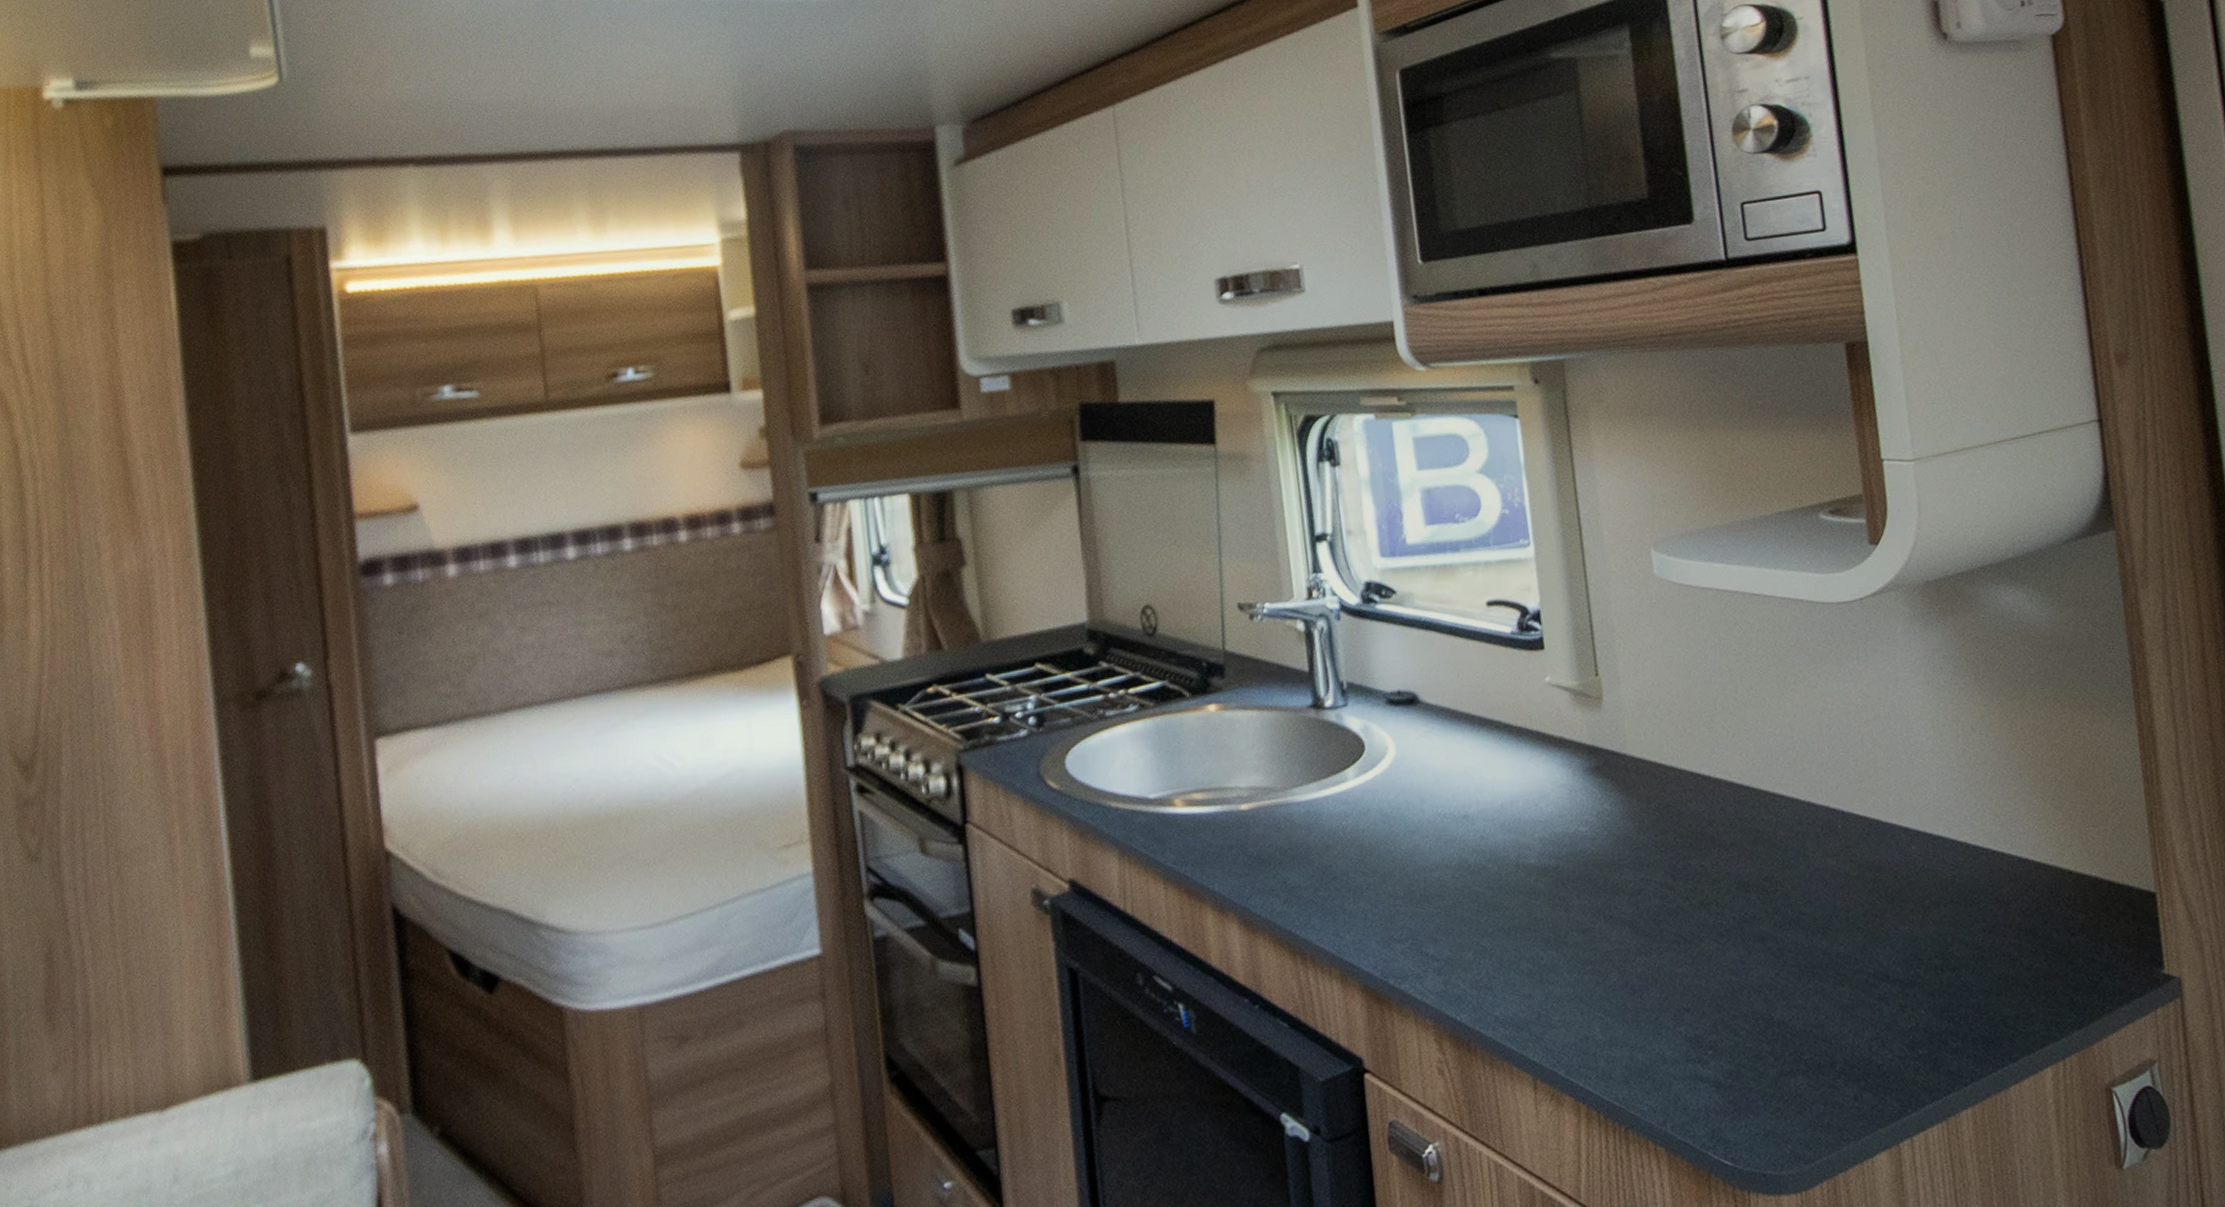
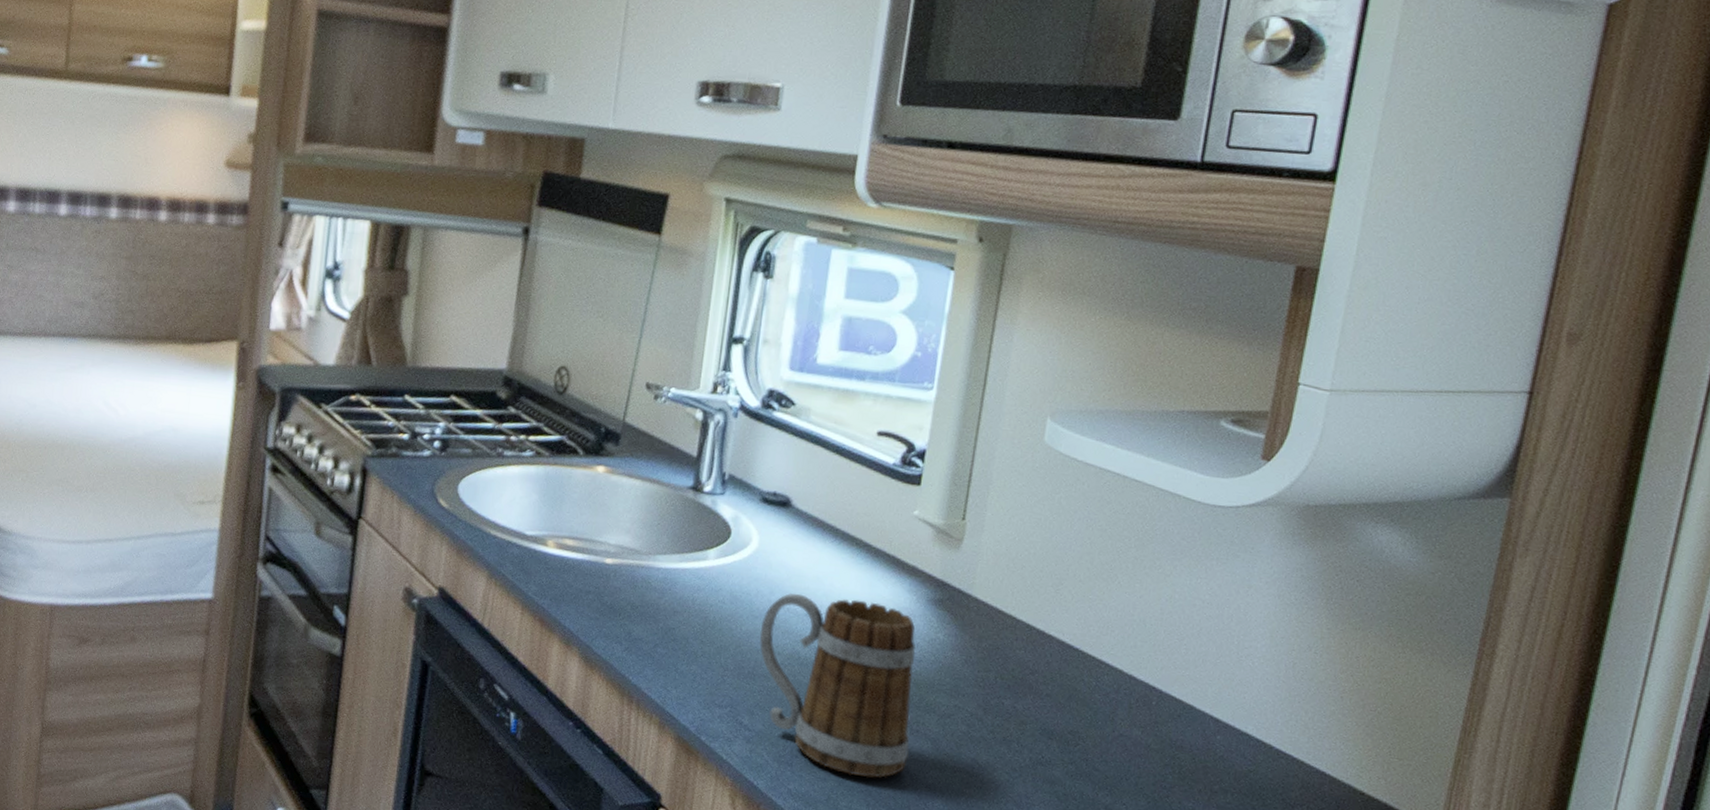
mug: none [1420,785,1610,985] -> present [759,592,916,778]

